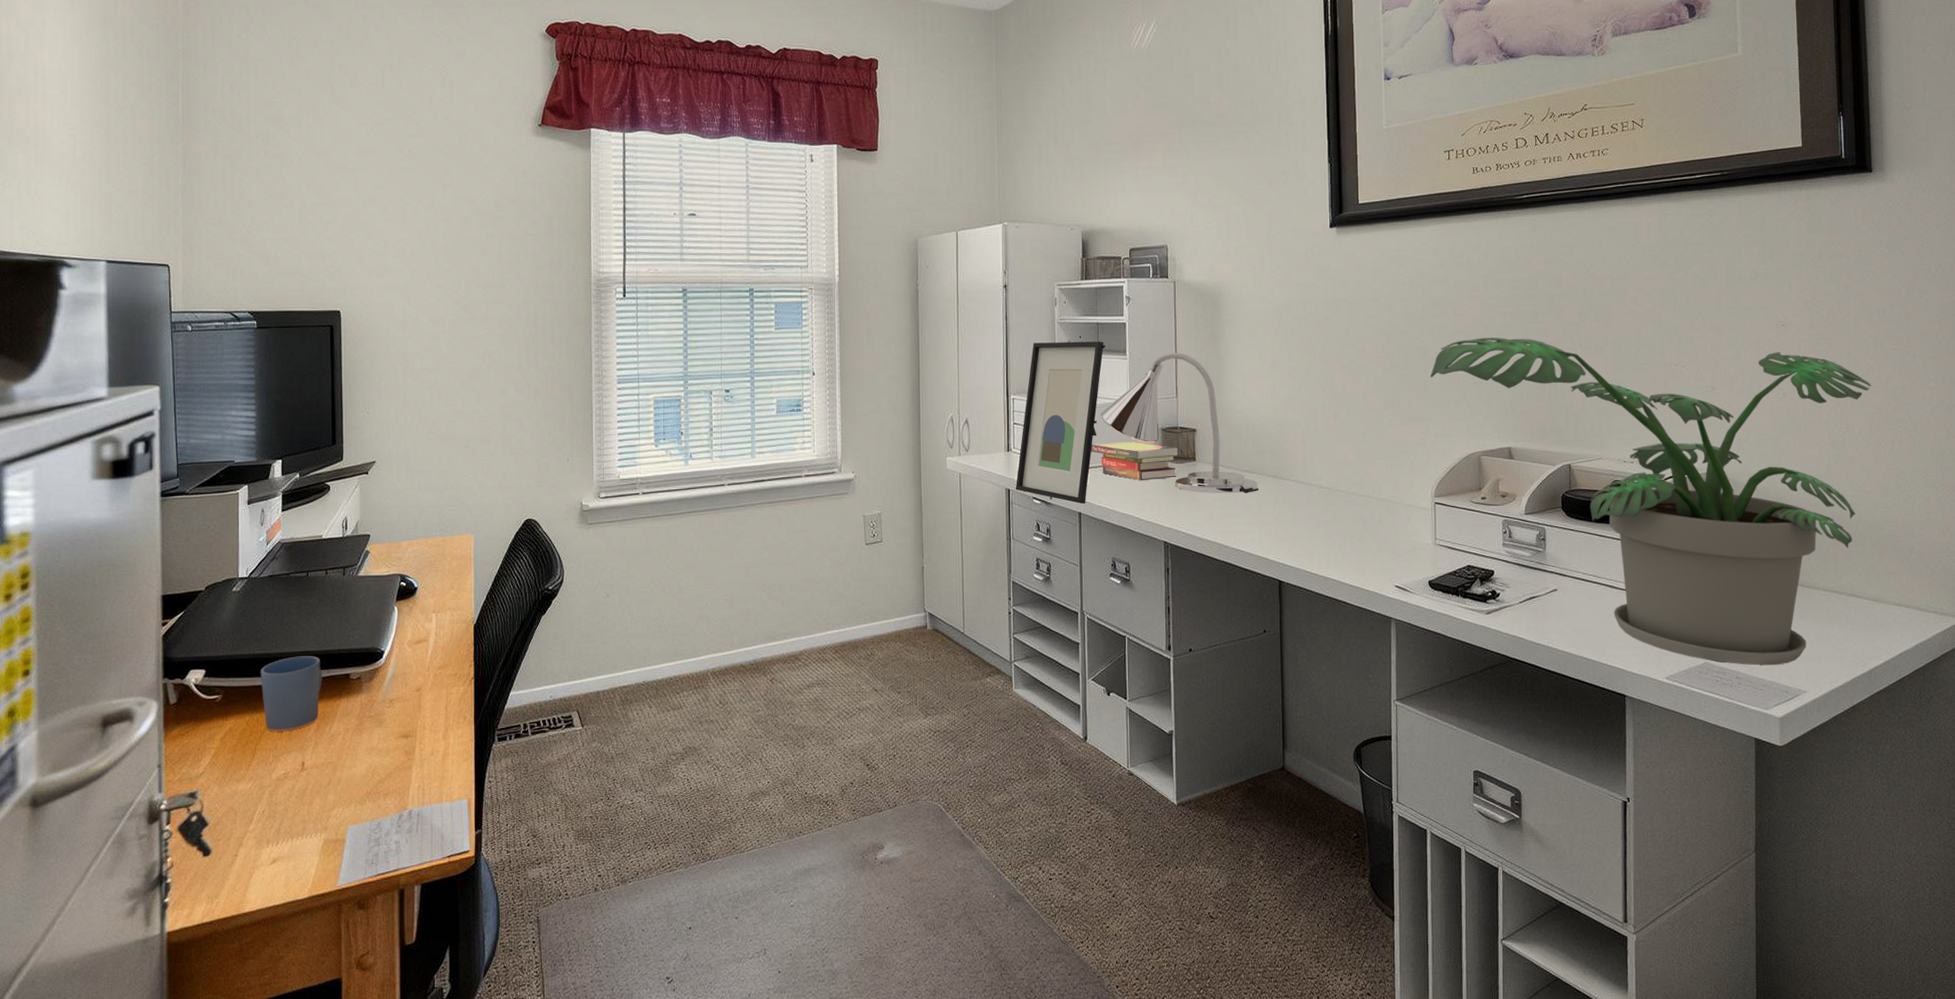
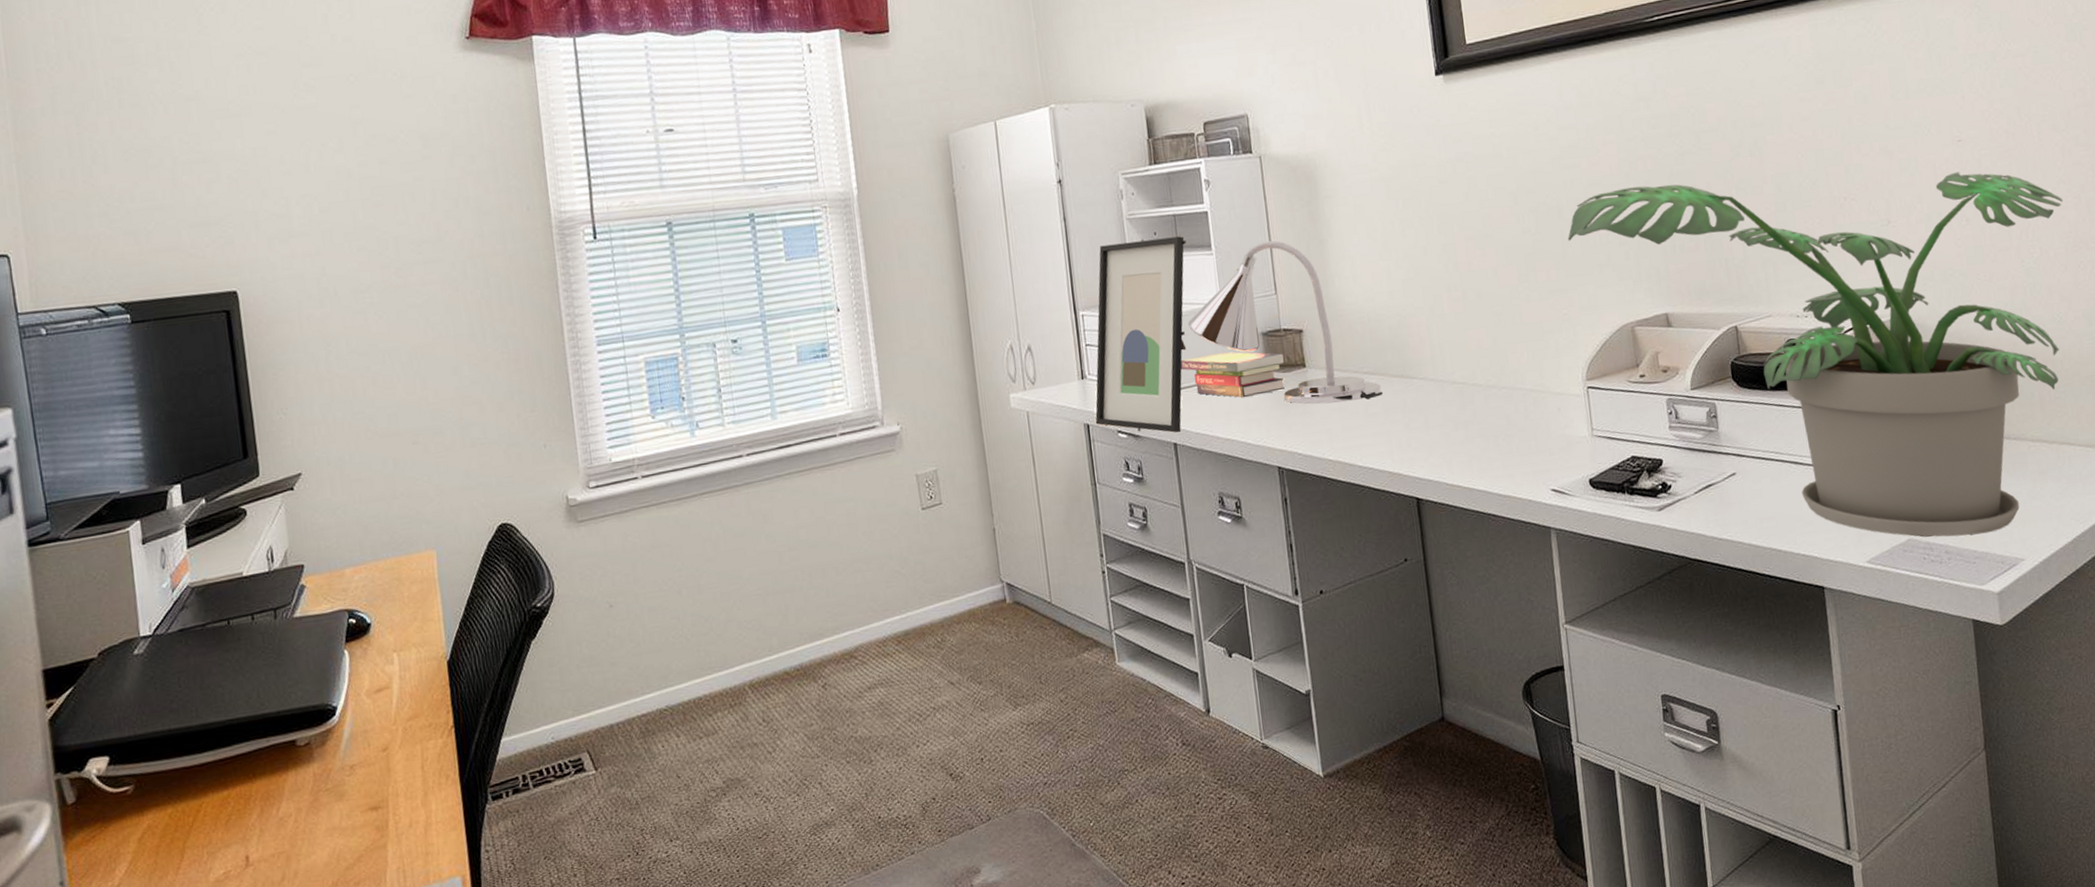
mug: present [260,656,322,732] -> none [180,723,262,824]

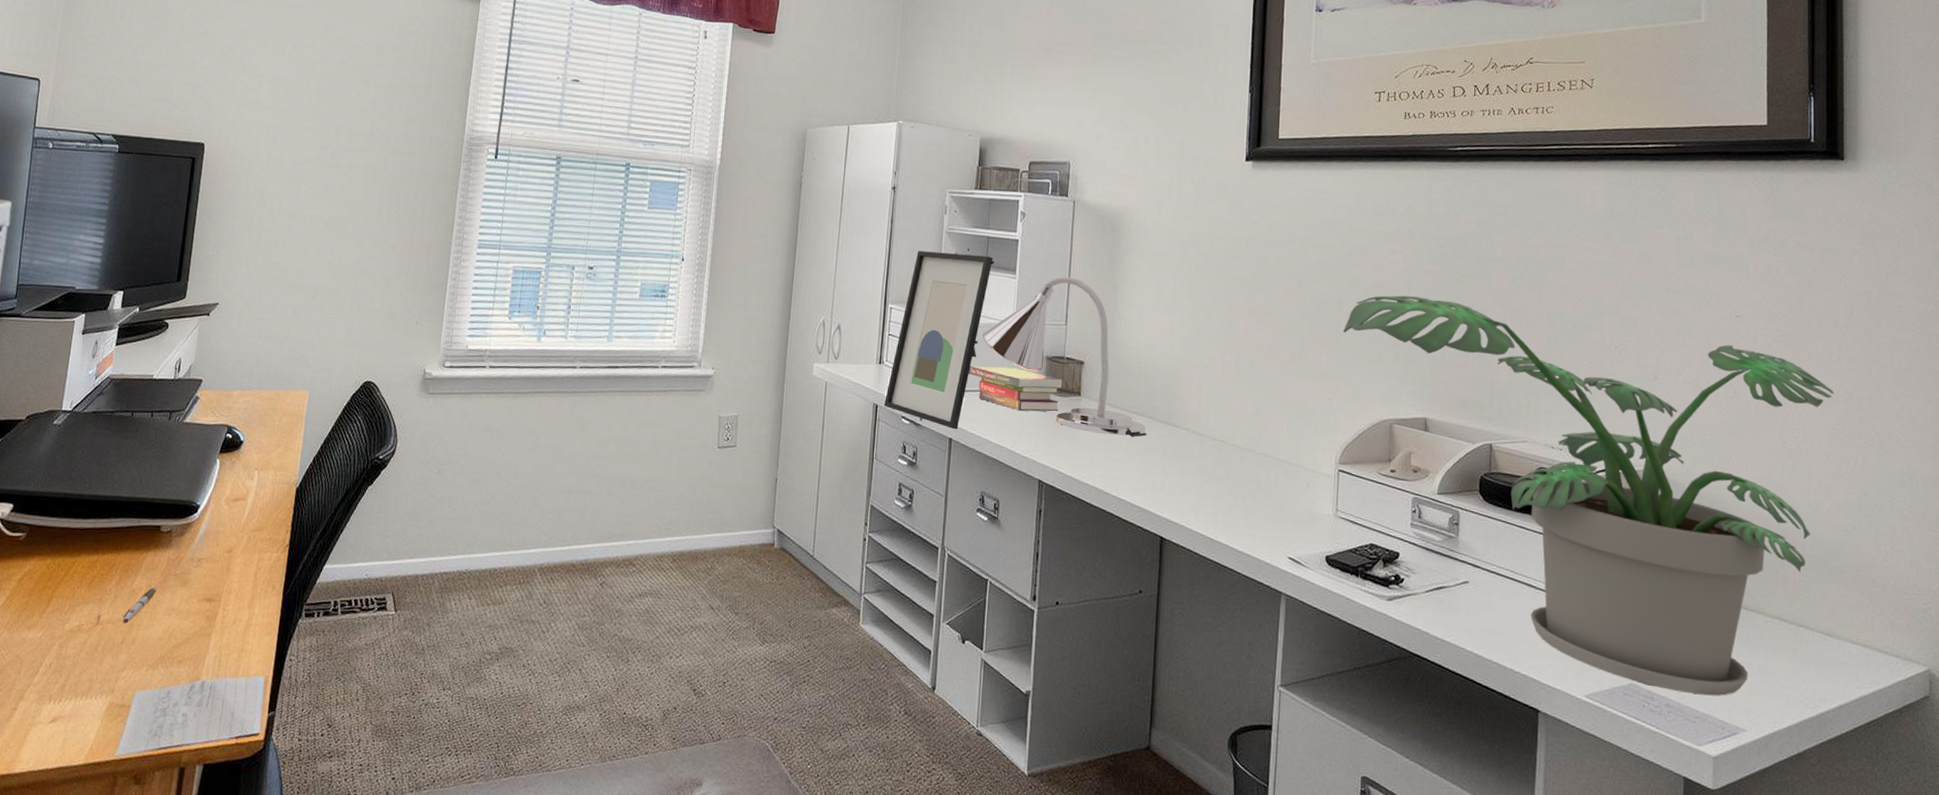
pen: none [276,808,309,858] -> present [122,587,157,624]

